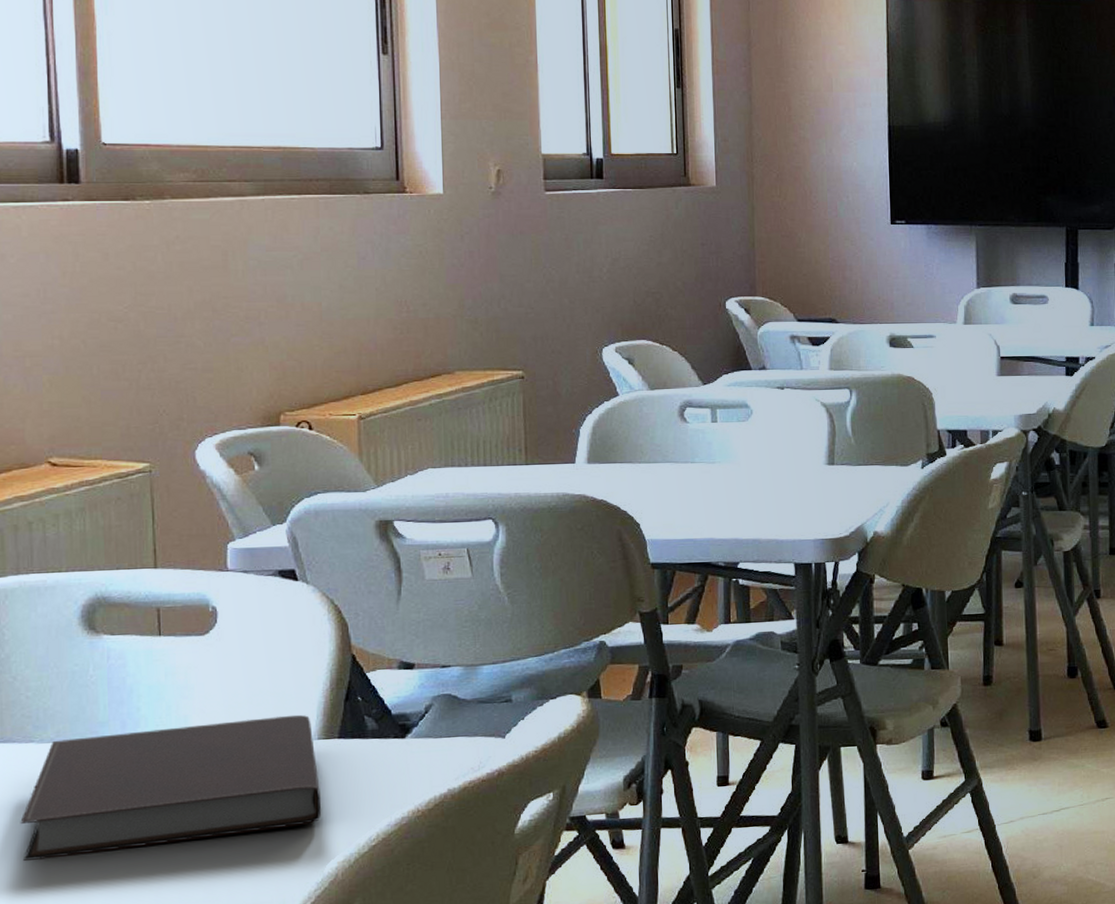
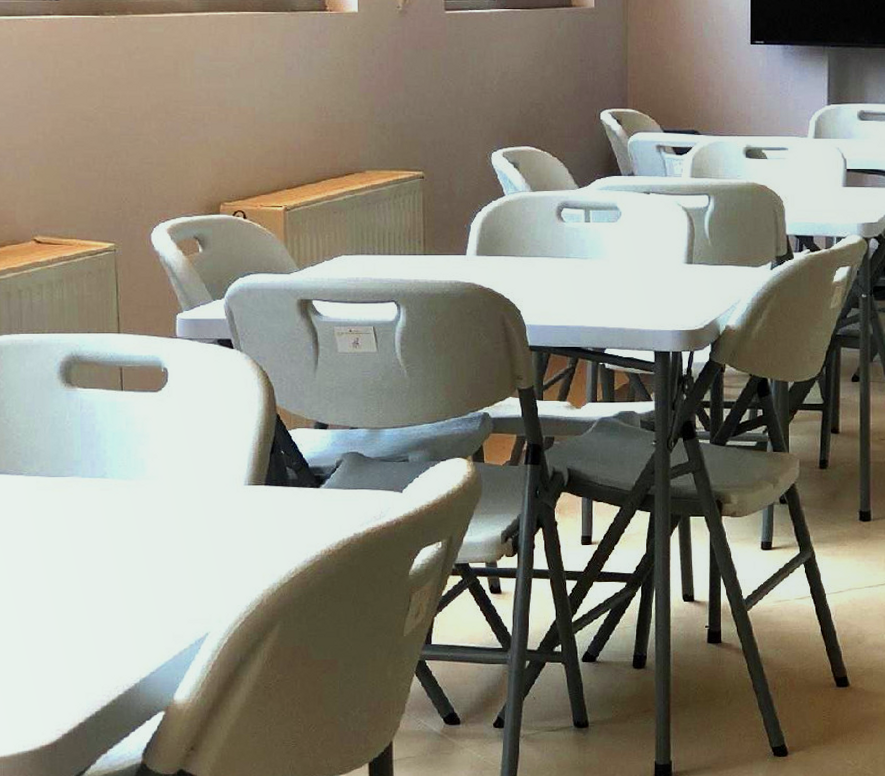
notebook: present [20,715,322,861] -> none [12,464,251,572]

